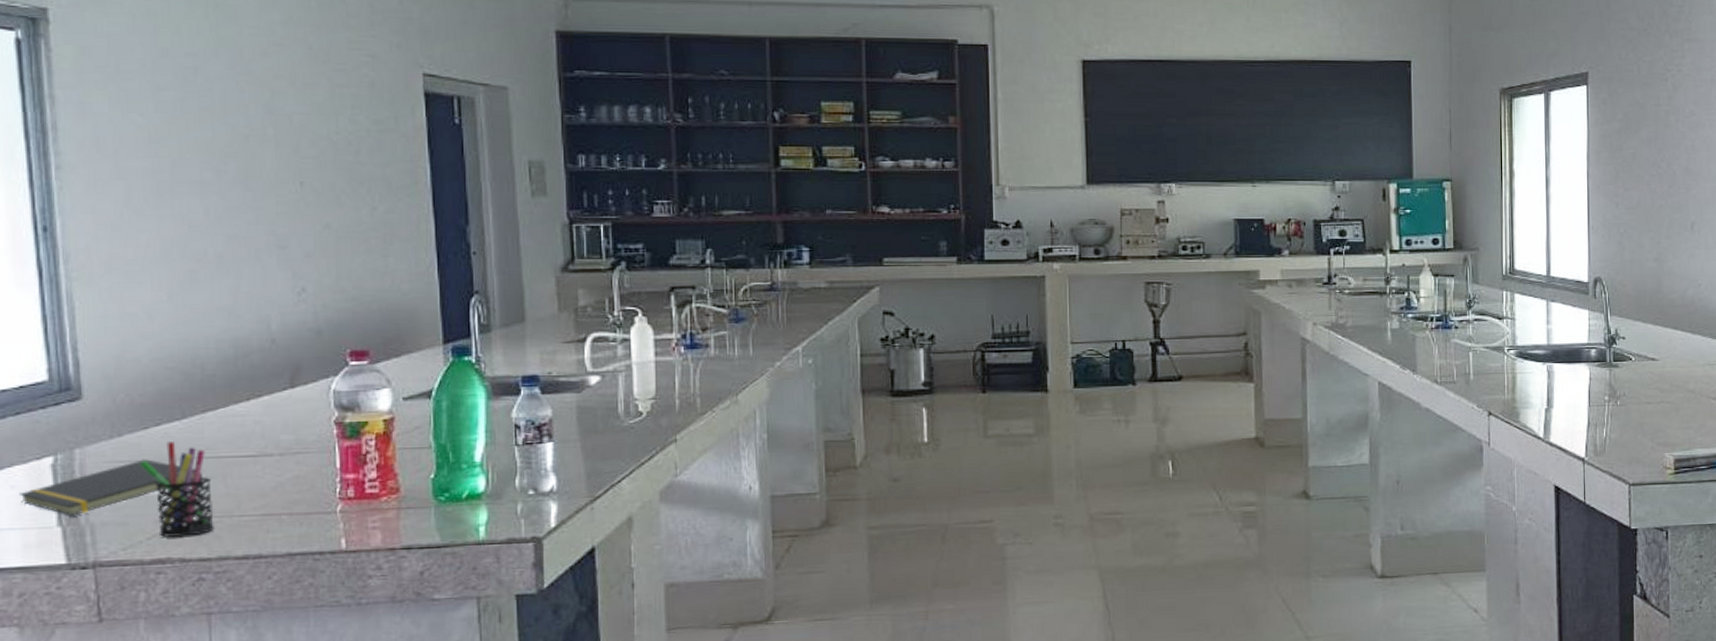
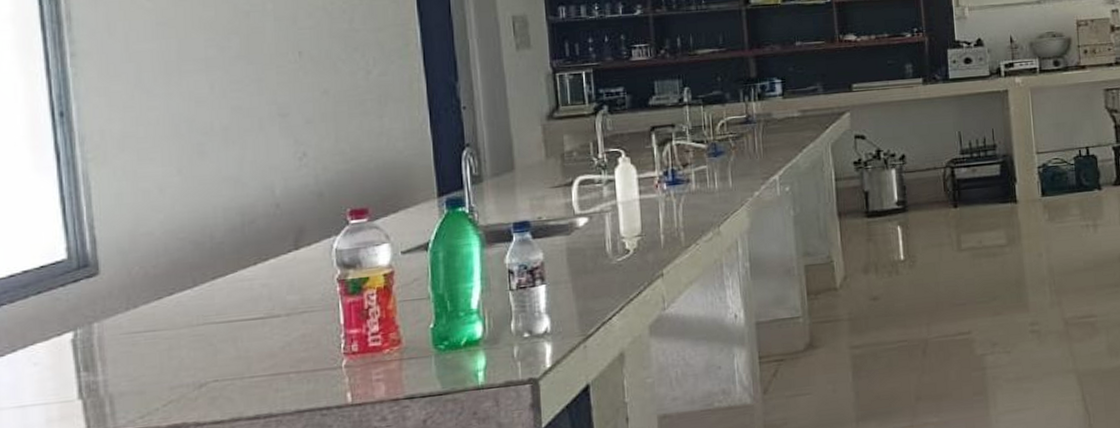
notepad: present [19,459,202,516] -> none [42,328,214,389]
pen holder: present [139,442,214,538] -> none [154,309,226,403]

